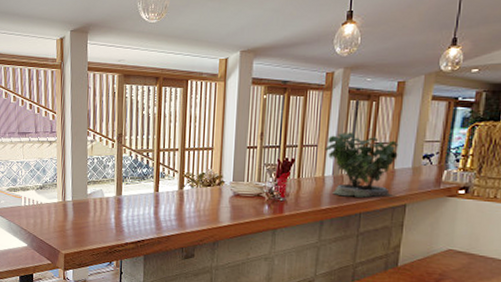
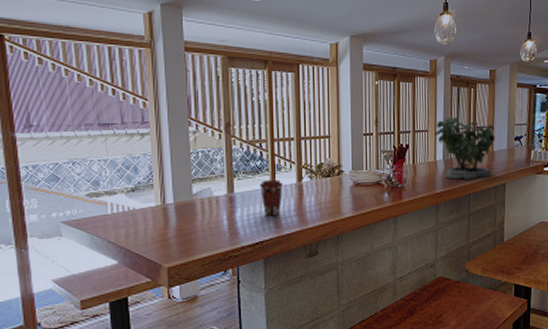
coffee cup: none [144,185,166,219] -> present [259,179,284,216]

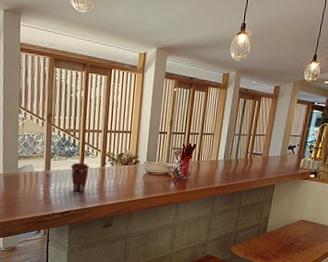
potted plant: present [434,114,498,179] -> none [219,123,272,179]

